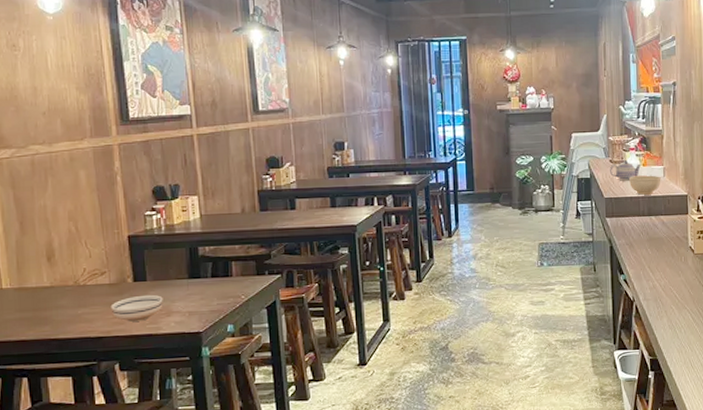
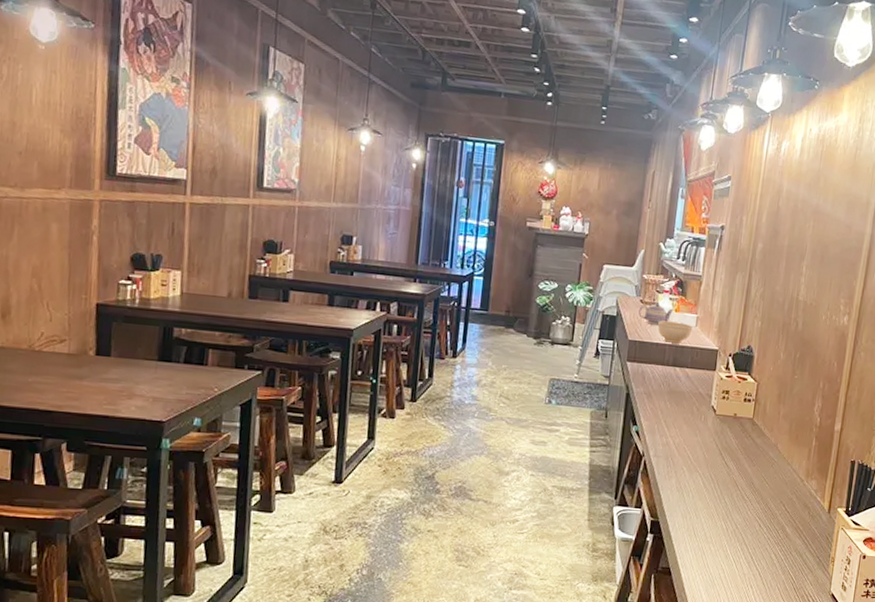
bowl: present [110,294,163,322] -> none [65,371,126,400]

